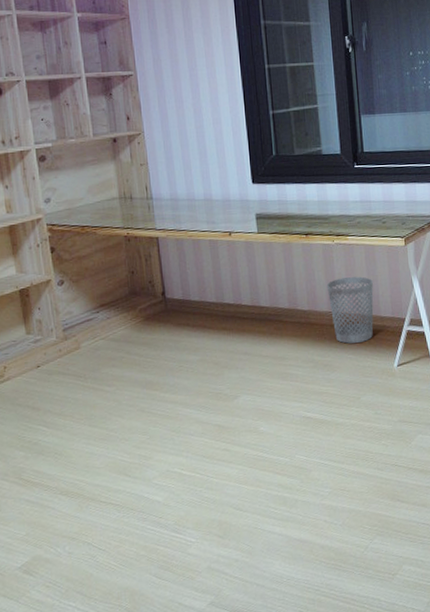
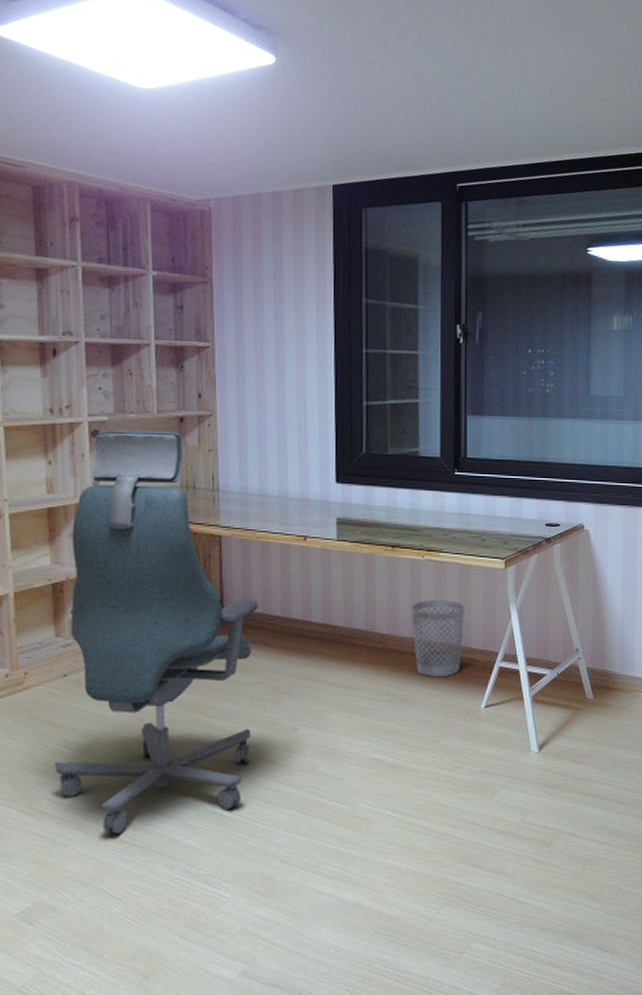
office chair: none [31,151,201,496] -> present [54,430,258,834]

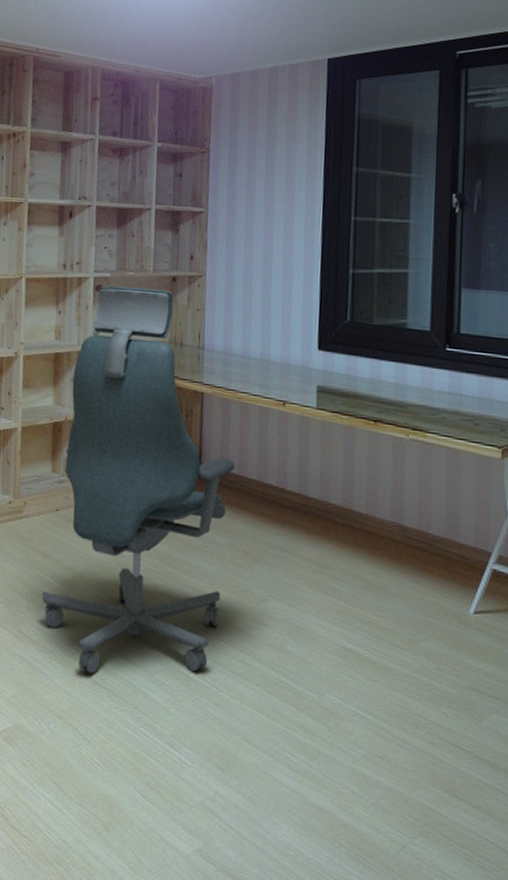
wastebasket: present [411,600,465,677] -> none [392,482,453,571]

